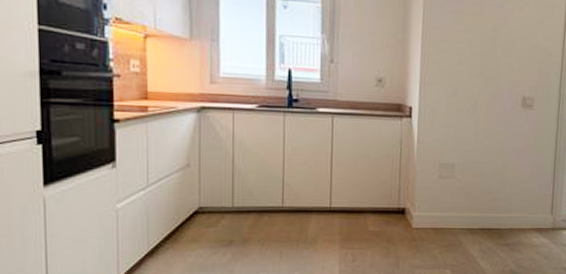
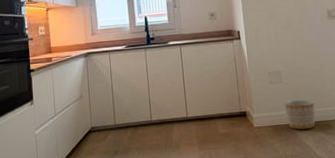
planter: none [452,200,488,237] -> present [284,99,316,130]

